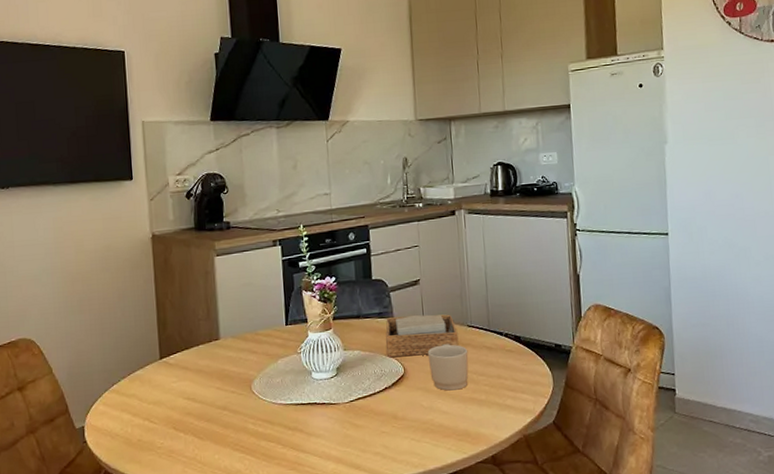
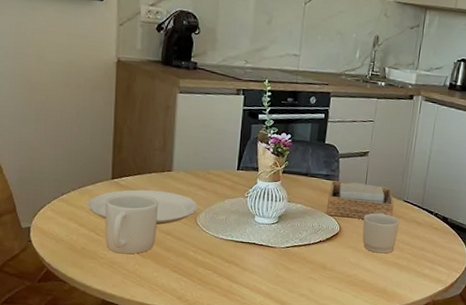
plate: none [138,362,251,404] -> present [87,189,198,225]
mug: none [156,370,212,440] -> present [105,194,159,255]

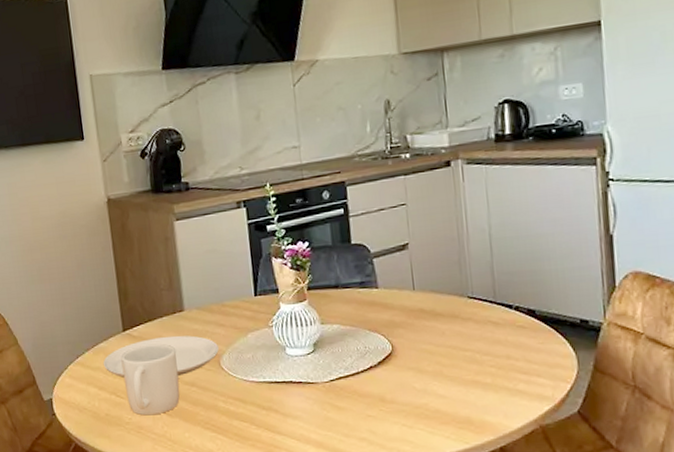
napkin holder: present [326,181,394,219] -> none [369,283,458,333]
mug: present [362,212,400,254] -> none [419,317,471,372]

